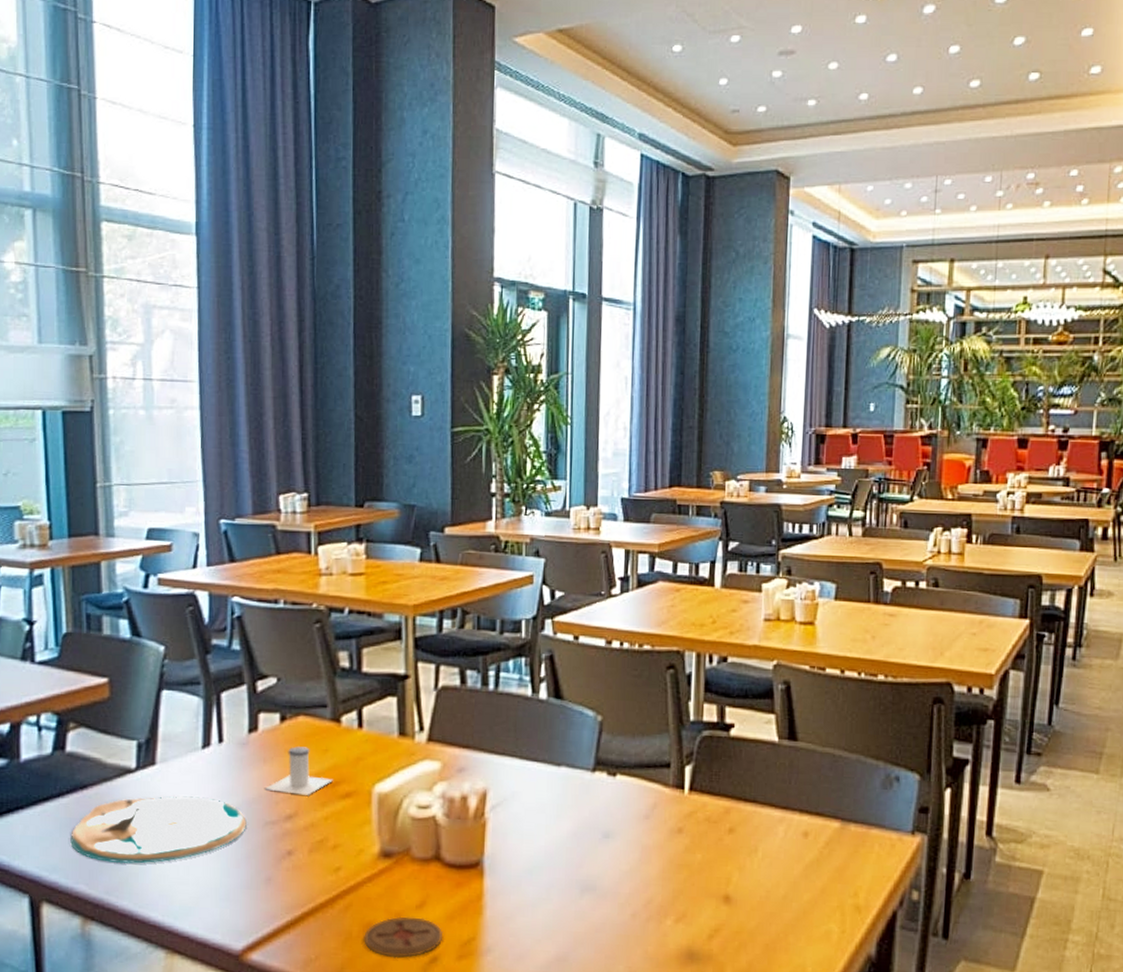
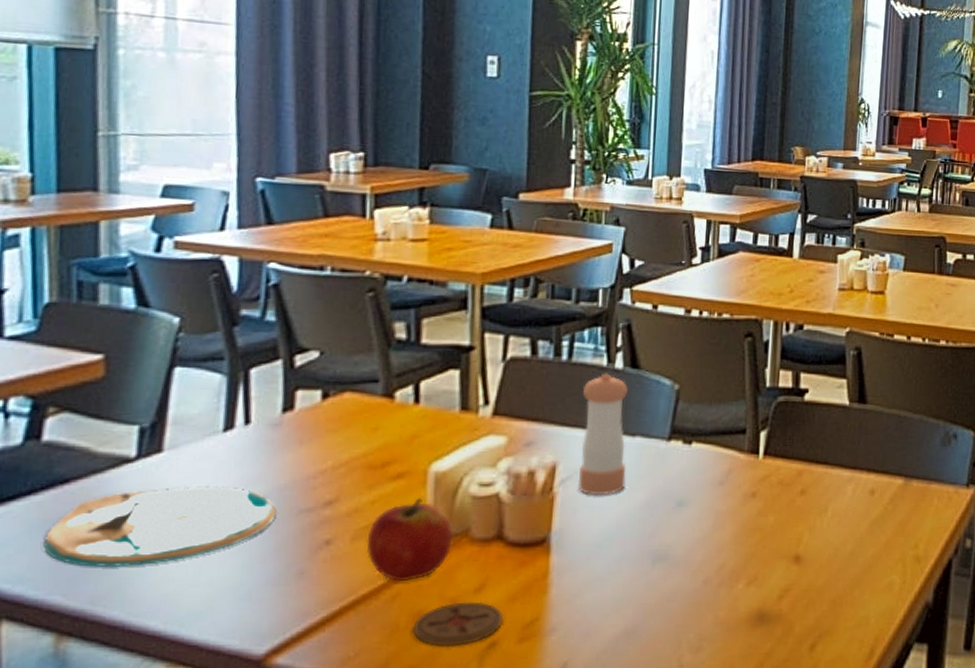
salt shaker: present [265,746,333,795] -> none [301,425,382,478]
apple: none [322,817,396,893] -> present [366,498,454,581]
pepper shaker: none [507,703,553,824] -> present [577,373,628,496]

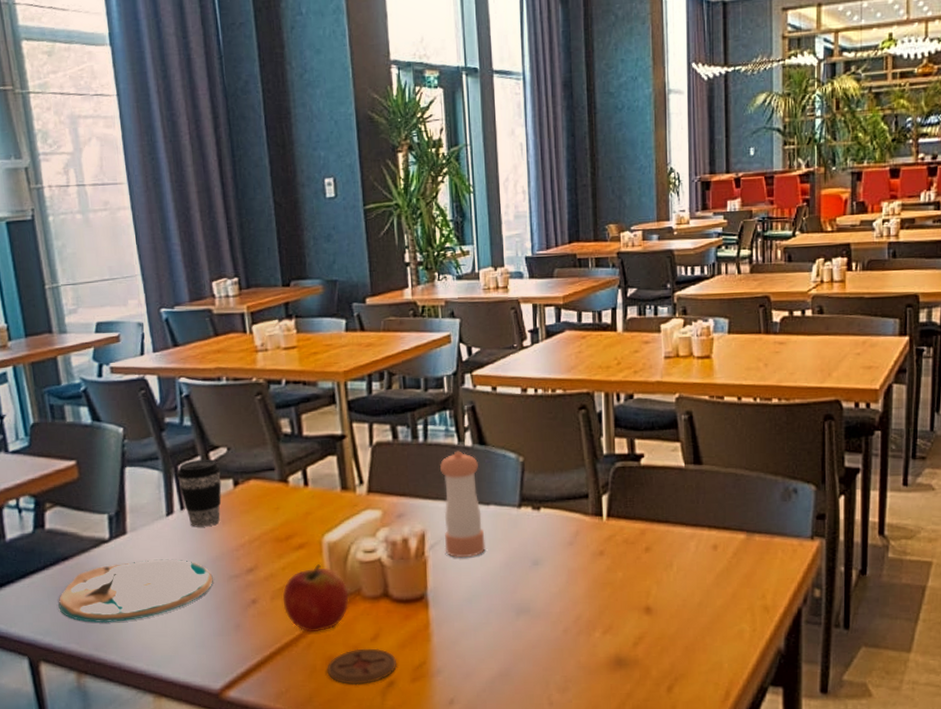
coffee cup: none [246,364,308,448] -> present [176,459,222,527]

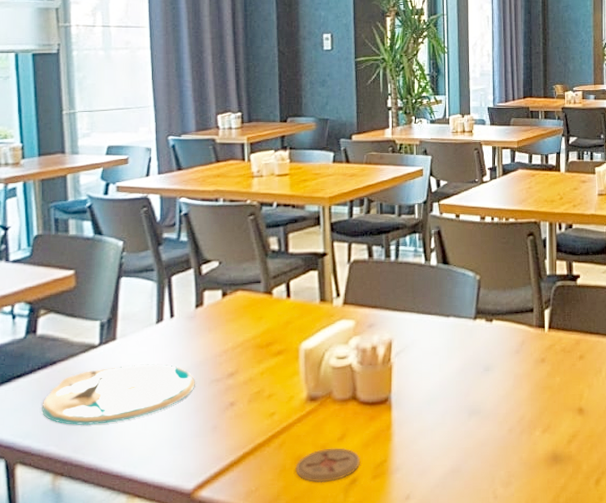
coffee cup: present [176,459,222,527] -> none [169,272,212,334]
apple: present [282,564,349,631] -> none [259,369,320,432]
pepper shaker: present [439,451,486,558] -> none [407,269,444,364]

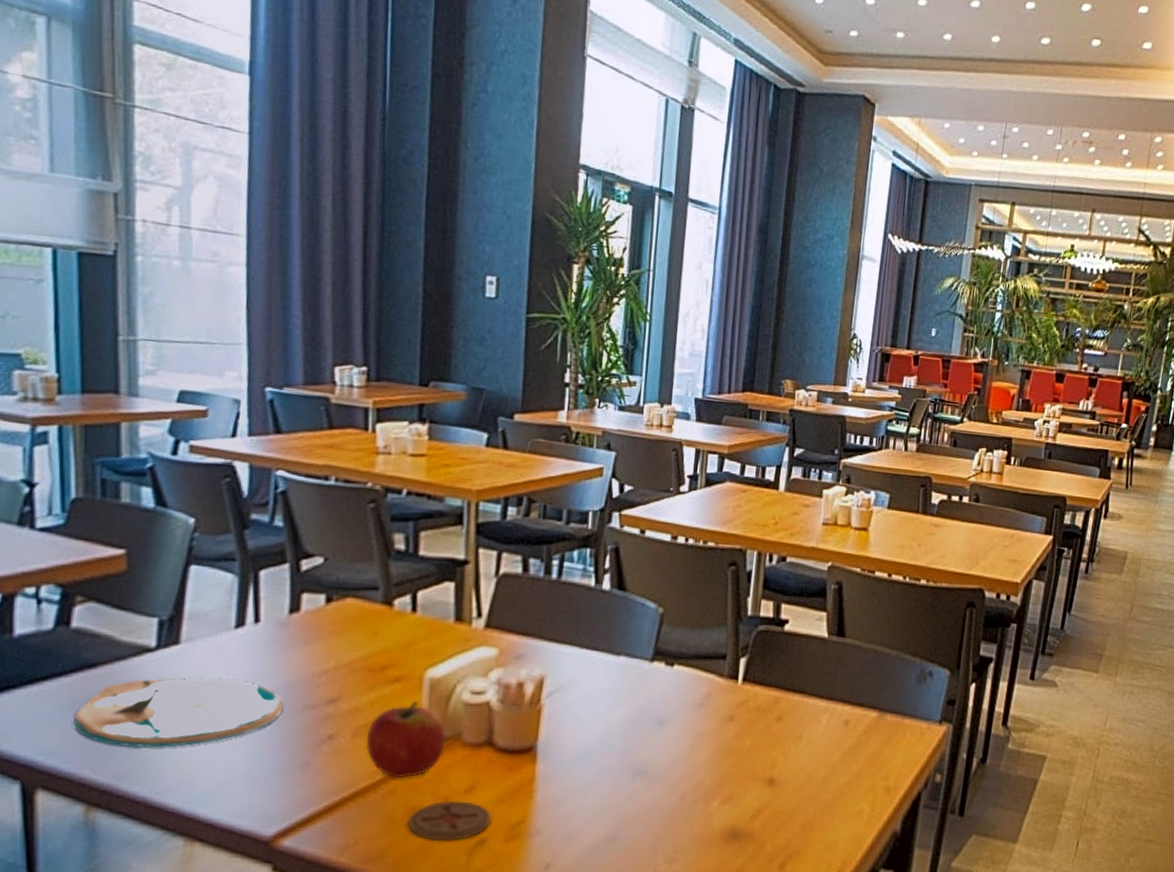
apple: none [259,369,320,432] -> present [365,701,447,778]

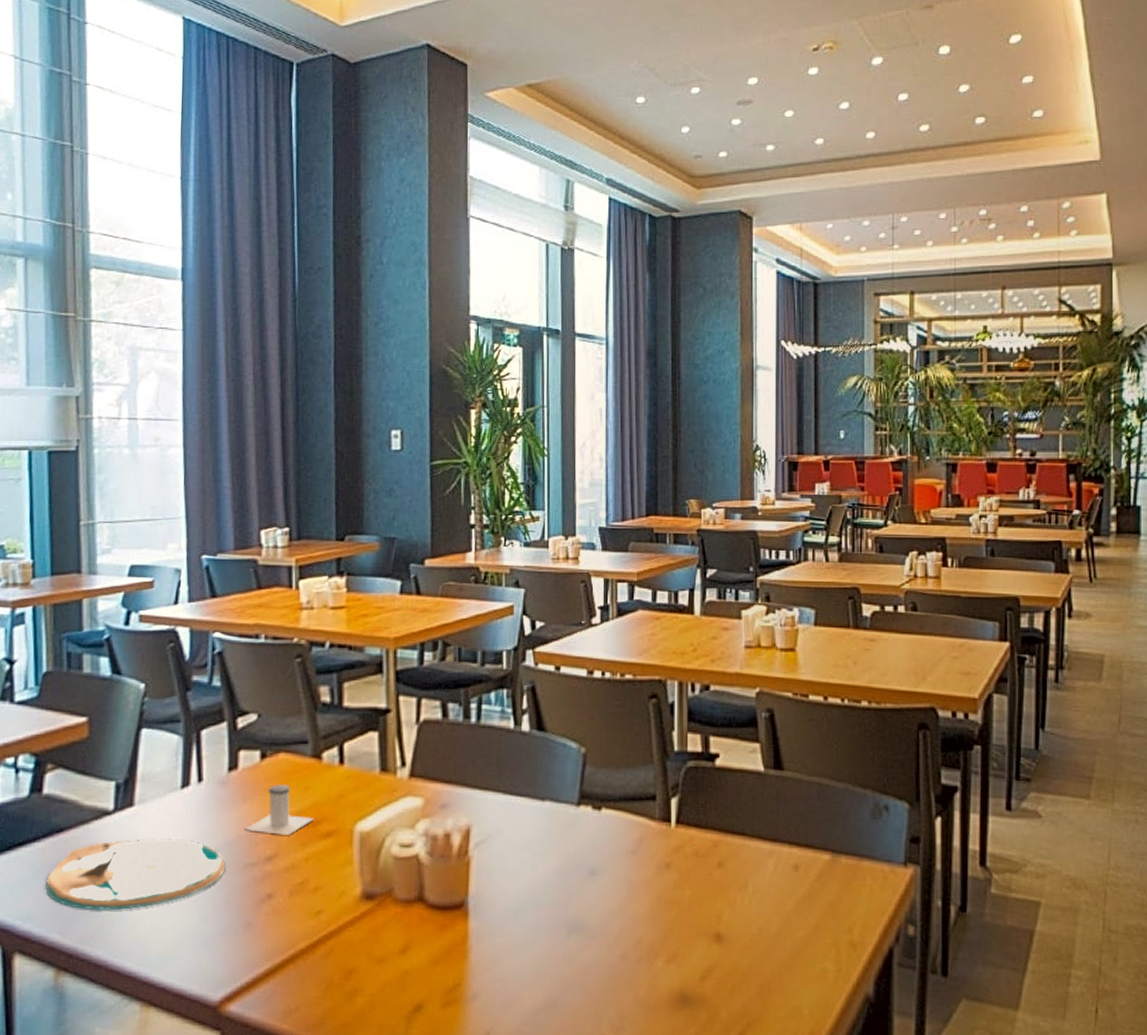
salt shaker: none [306,629,381,679] -> present [245,784,314,835]
apple: present [365,701,447,778] -> none [302,857,379,938]
coaster: present [407,800,492,842] -> none [345,962,428,1008]

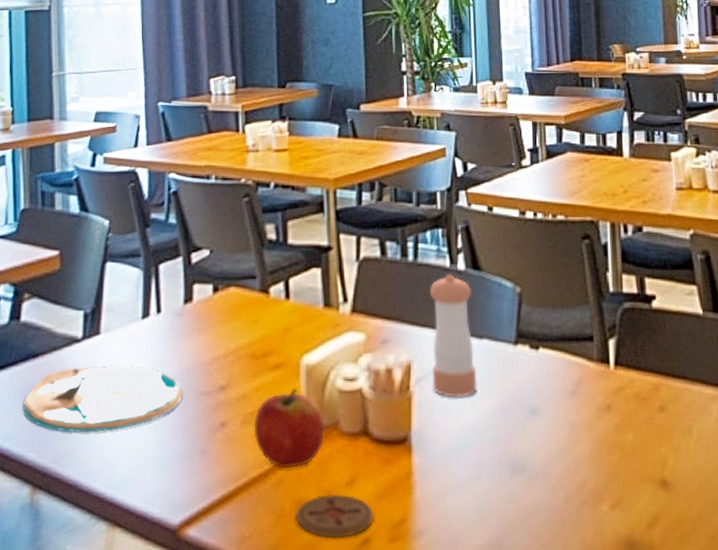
salt shaker: present [245,784,314,835] -> none [200,317,263,366]
apple: none [302,857,379,938] -> present [254,389,325,468]
coaster: none [345,962,428,1008] -> present [296,493,374,539]
pepper shaker: none [491,735,538,861] -> present [429,274,477,398]

